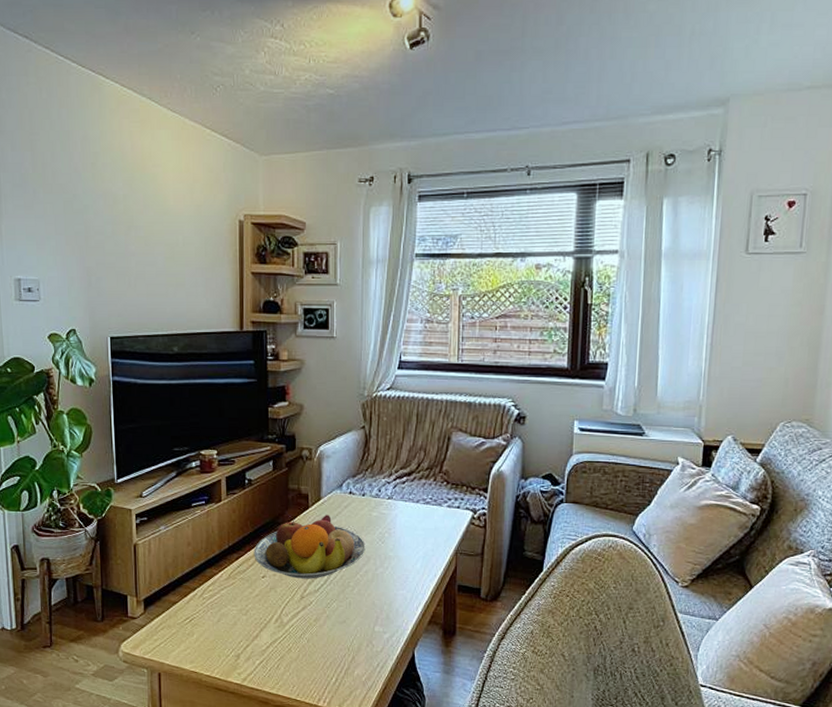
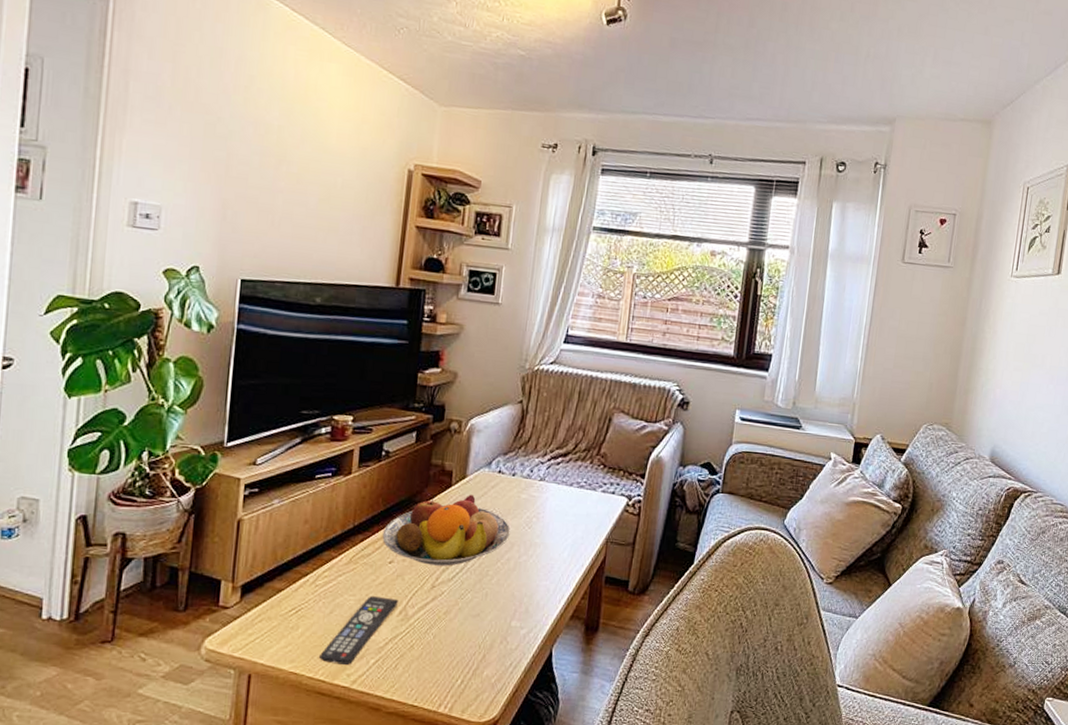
remote control: none [212,606,273,666] -> present [318,596,398,666]

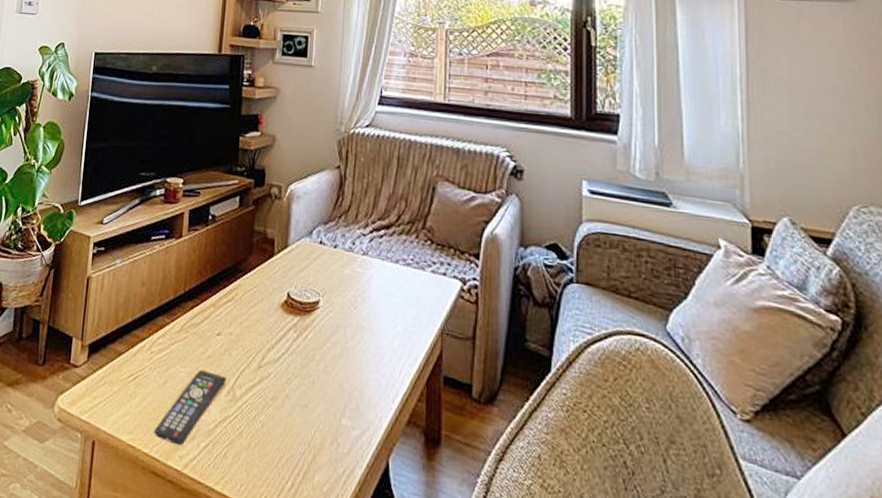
fruit bowl: present [382,494,511,566] -> none [210,265,335,345]

